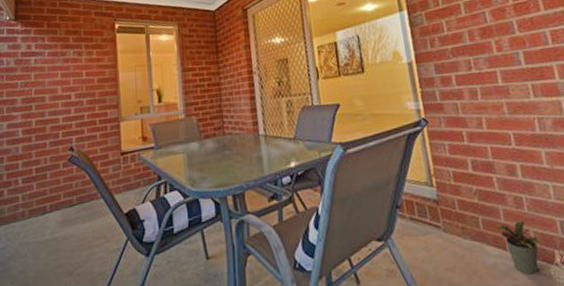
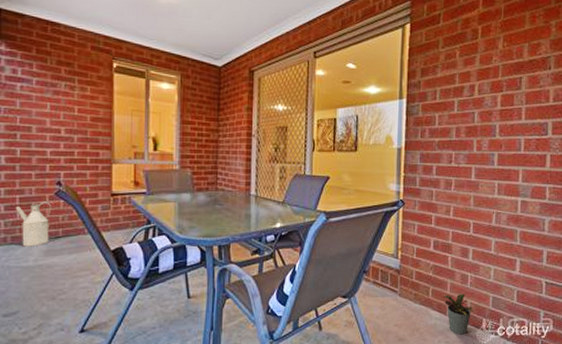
watering can: none [32,169,66,220] -> present [15,202,52,247]

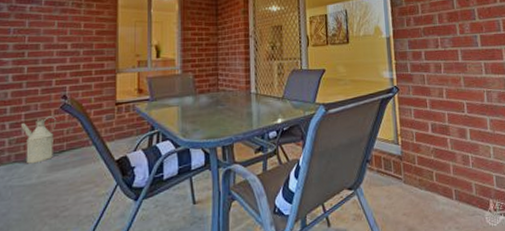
potted plant: present [444,294,473,335] -> none [448,176,479,219]

